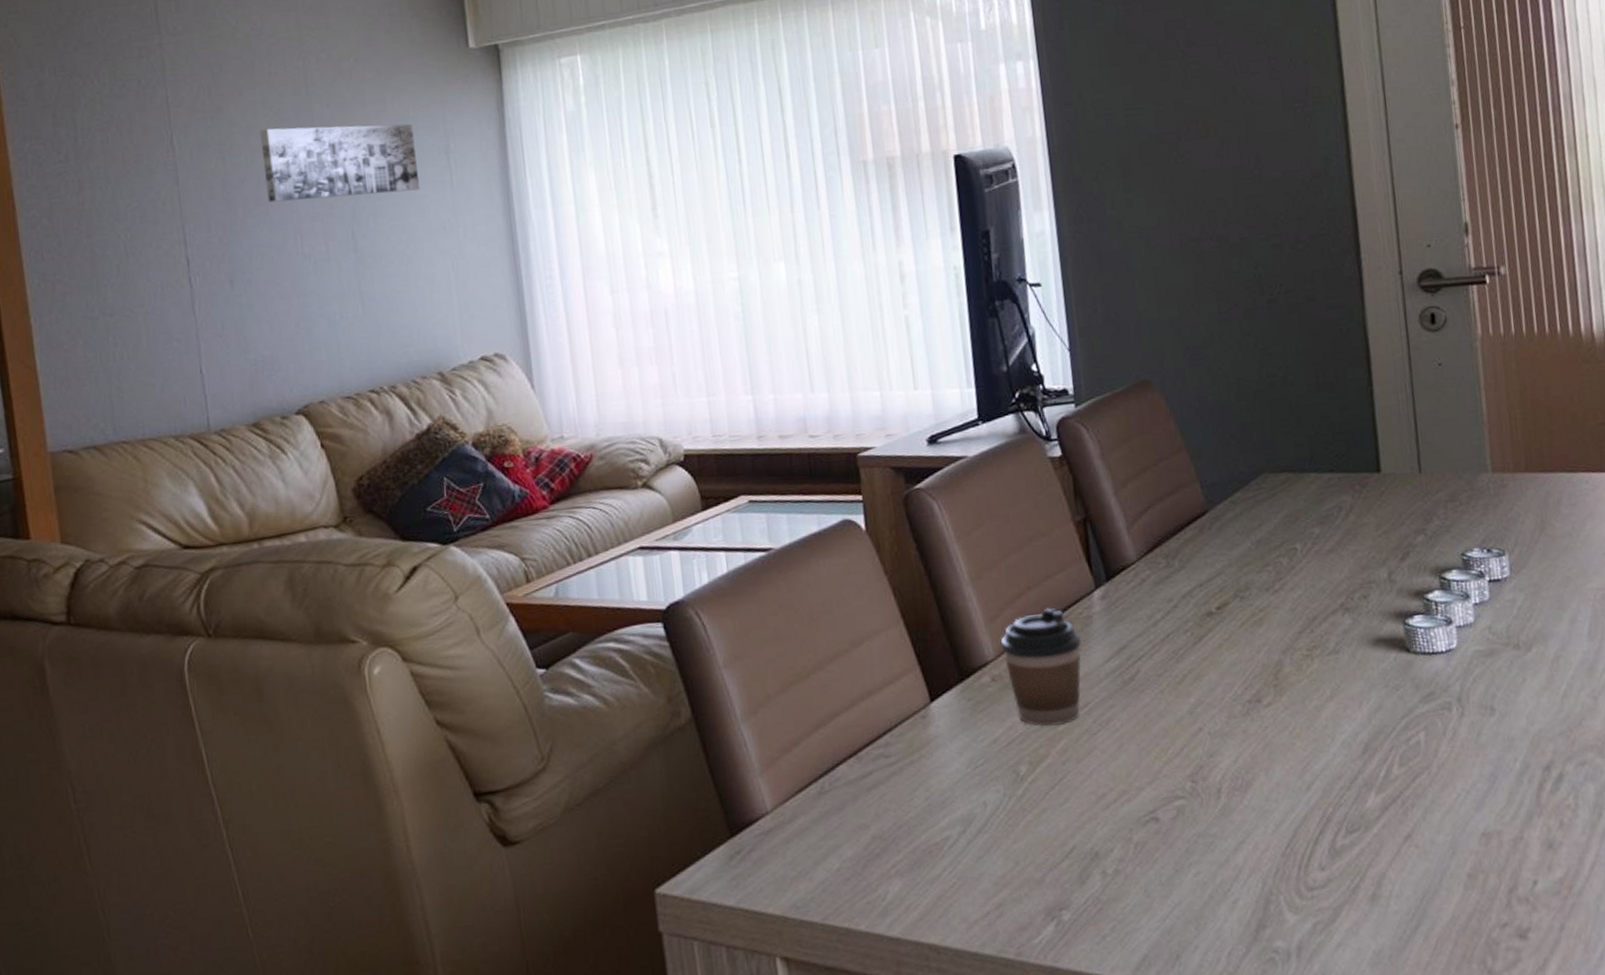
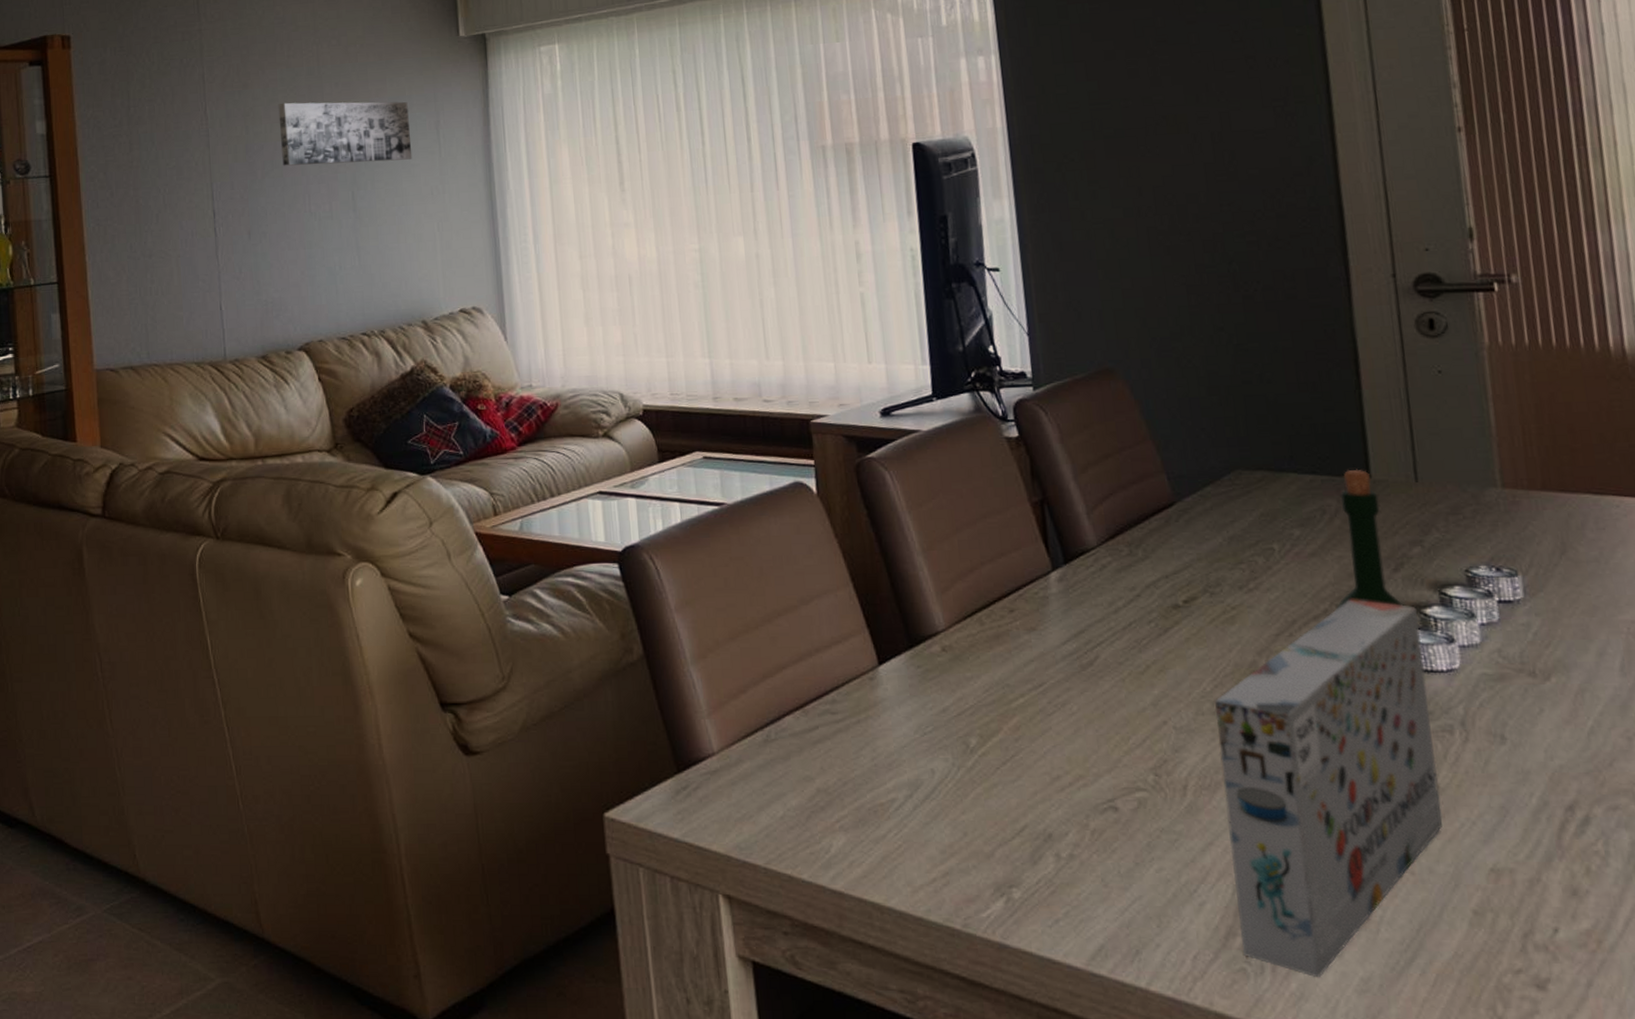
coffee cup: present [1000,608,1082,727] -> none [951,585,1038,702]
board game: none [1245,590,1443,957] -> present [1215,599,1443,977]
wine bottle: none [1351,464,1410,603] -> present [1336,469,1404,610]

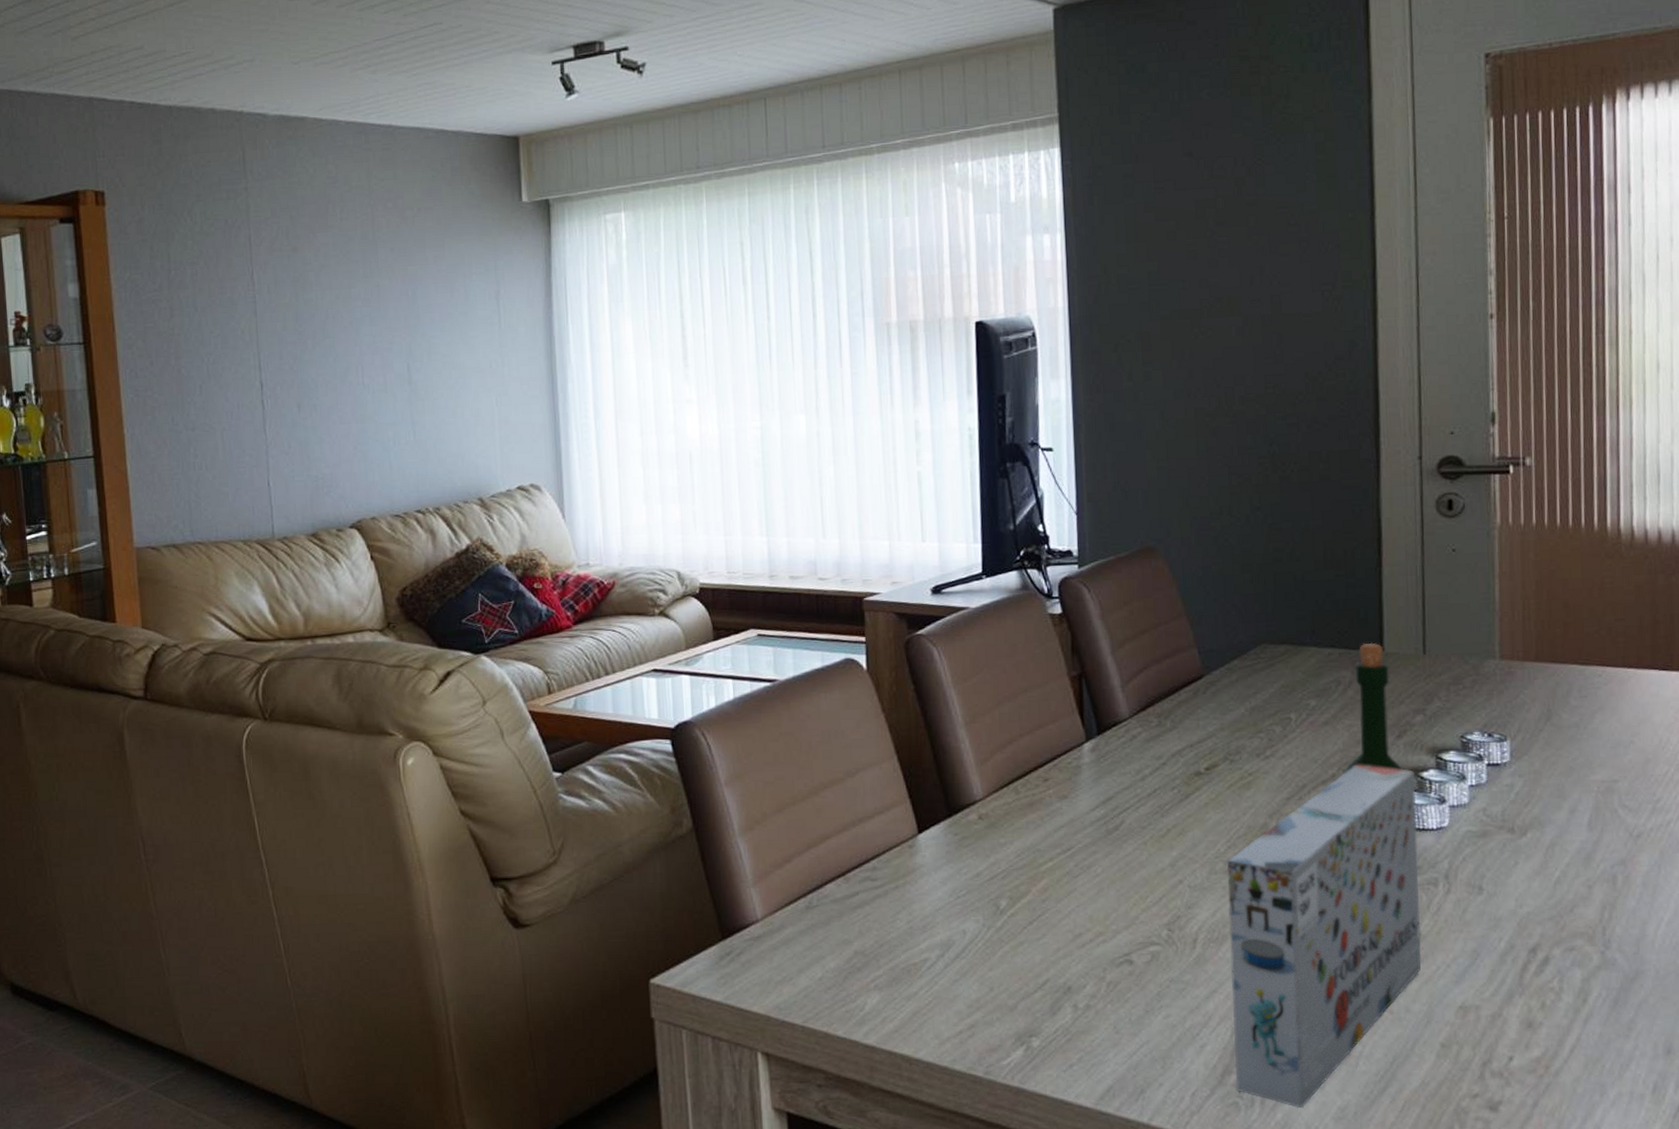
wall art: present [278,101,413,166] -> none [330,268,471,336]

